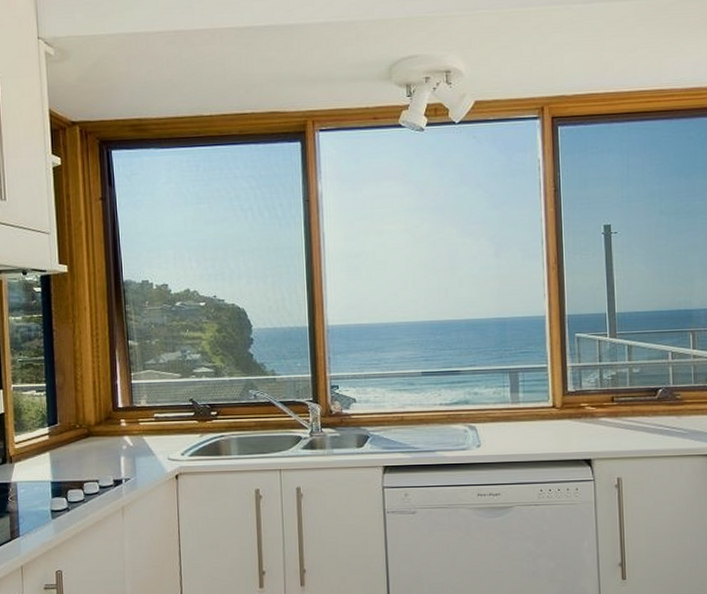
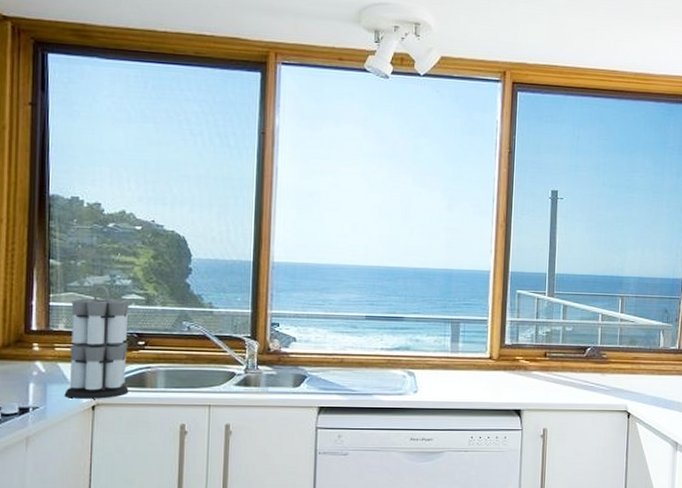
spice rack: none [150,361,207,470] -> present [64,286,129,400]

